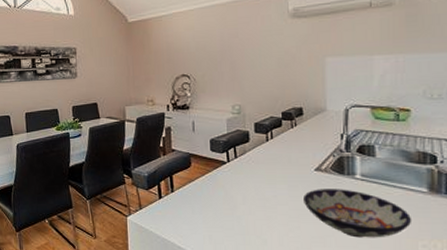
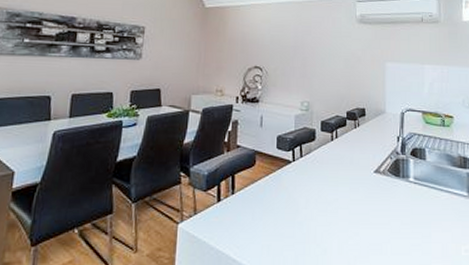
bowl: present [304,189,412,238] -> none [363,192,456,244]

